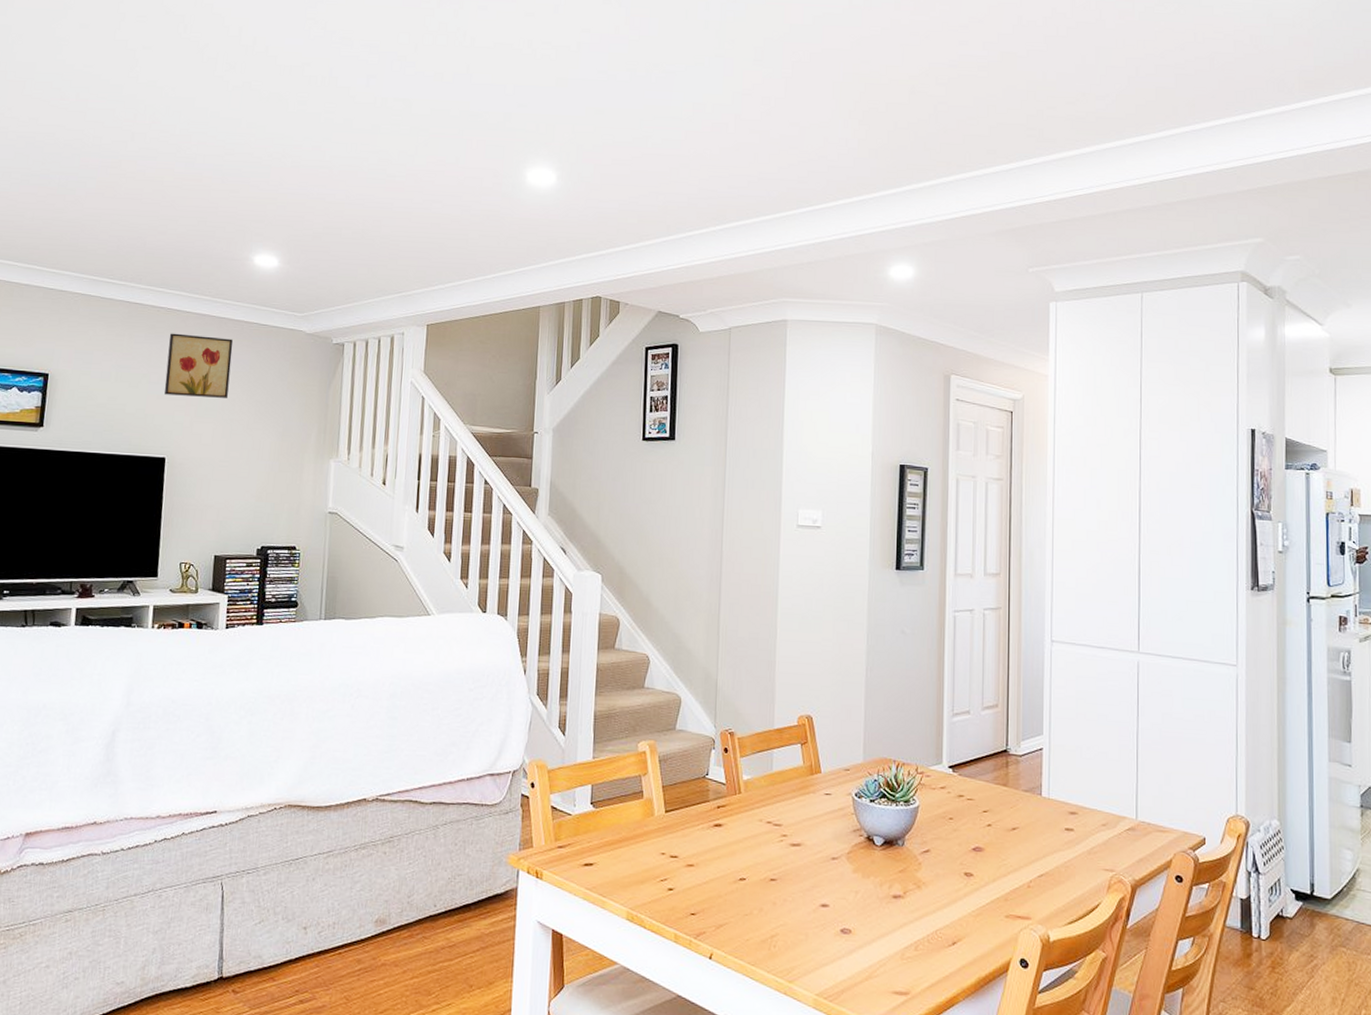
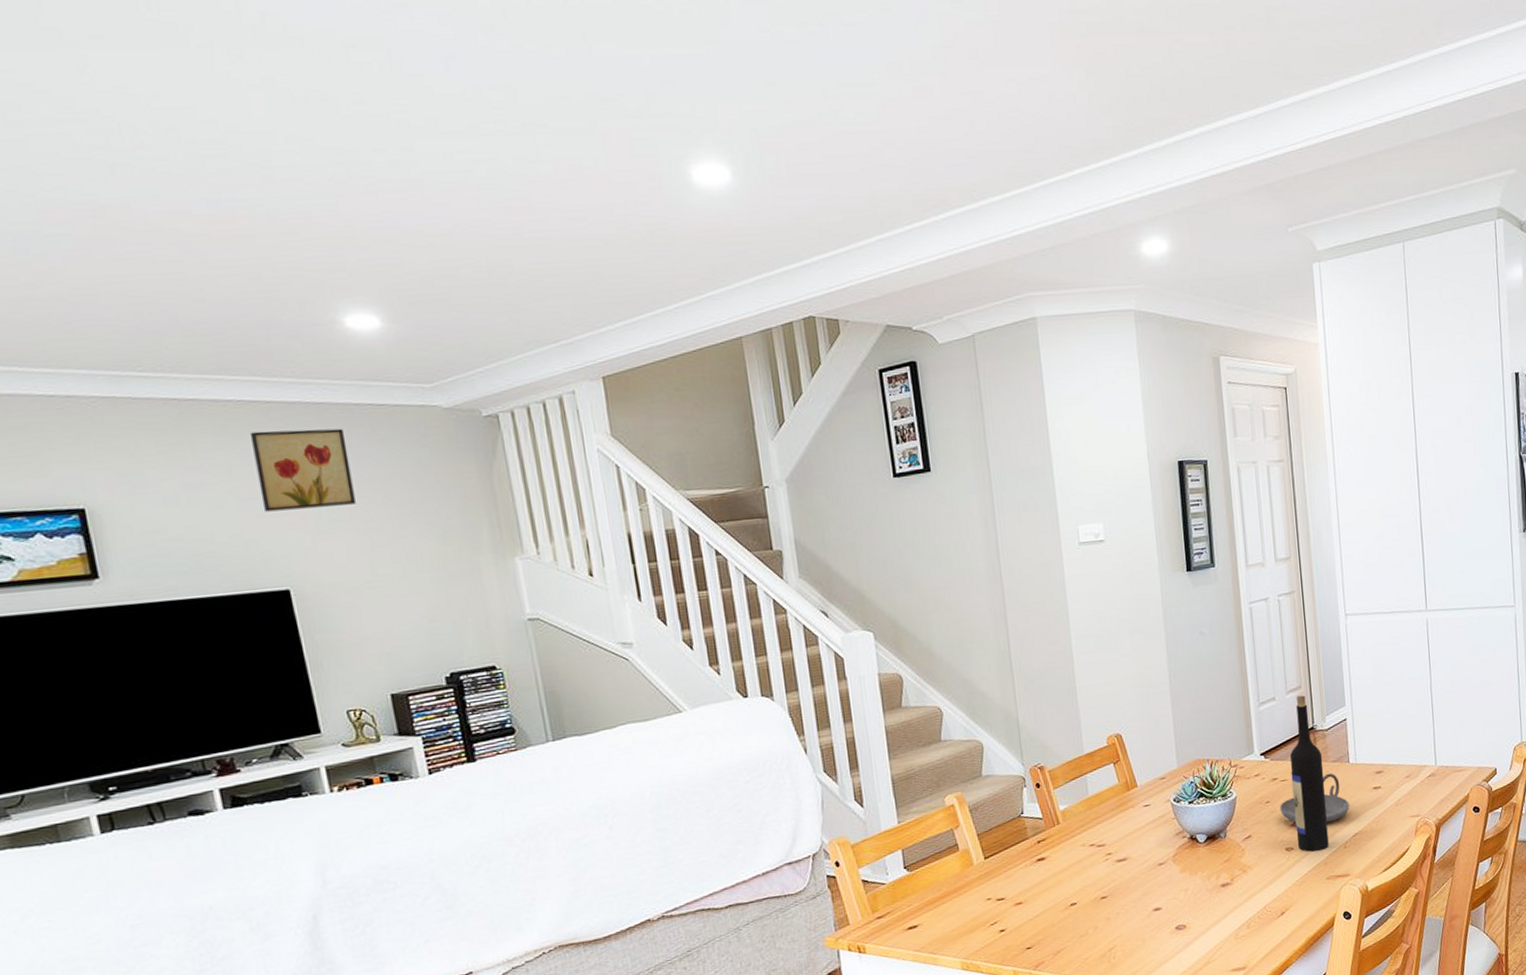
candle holder: none [963,802,1037,856] -> present [1280,773,1350,823]
wine bottle: none [977,714,1013,885] -> present [1289,695,1329,852]

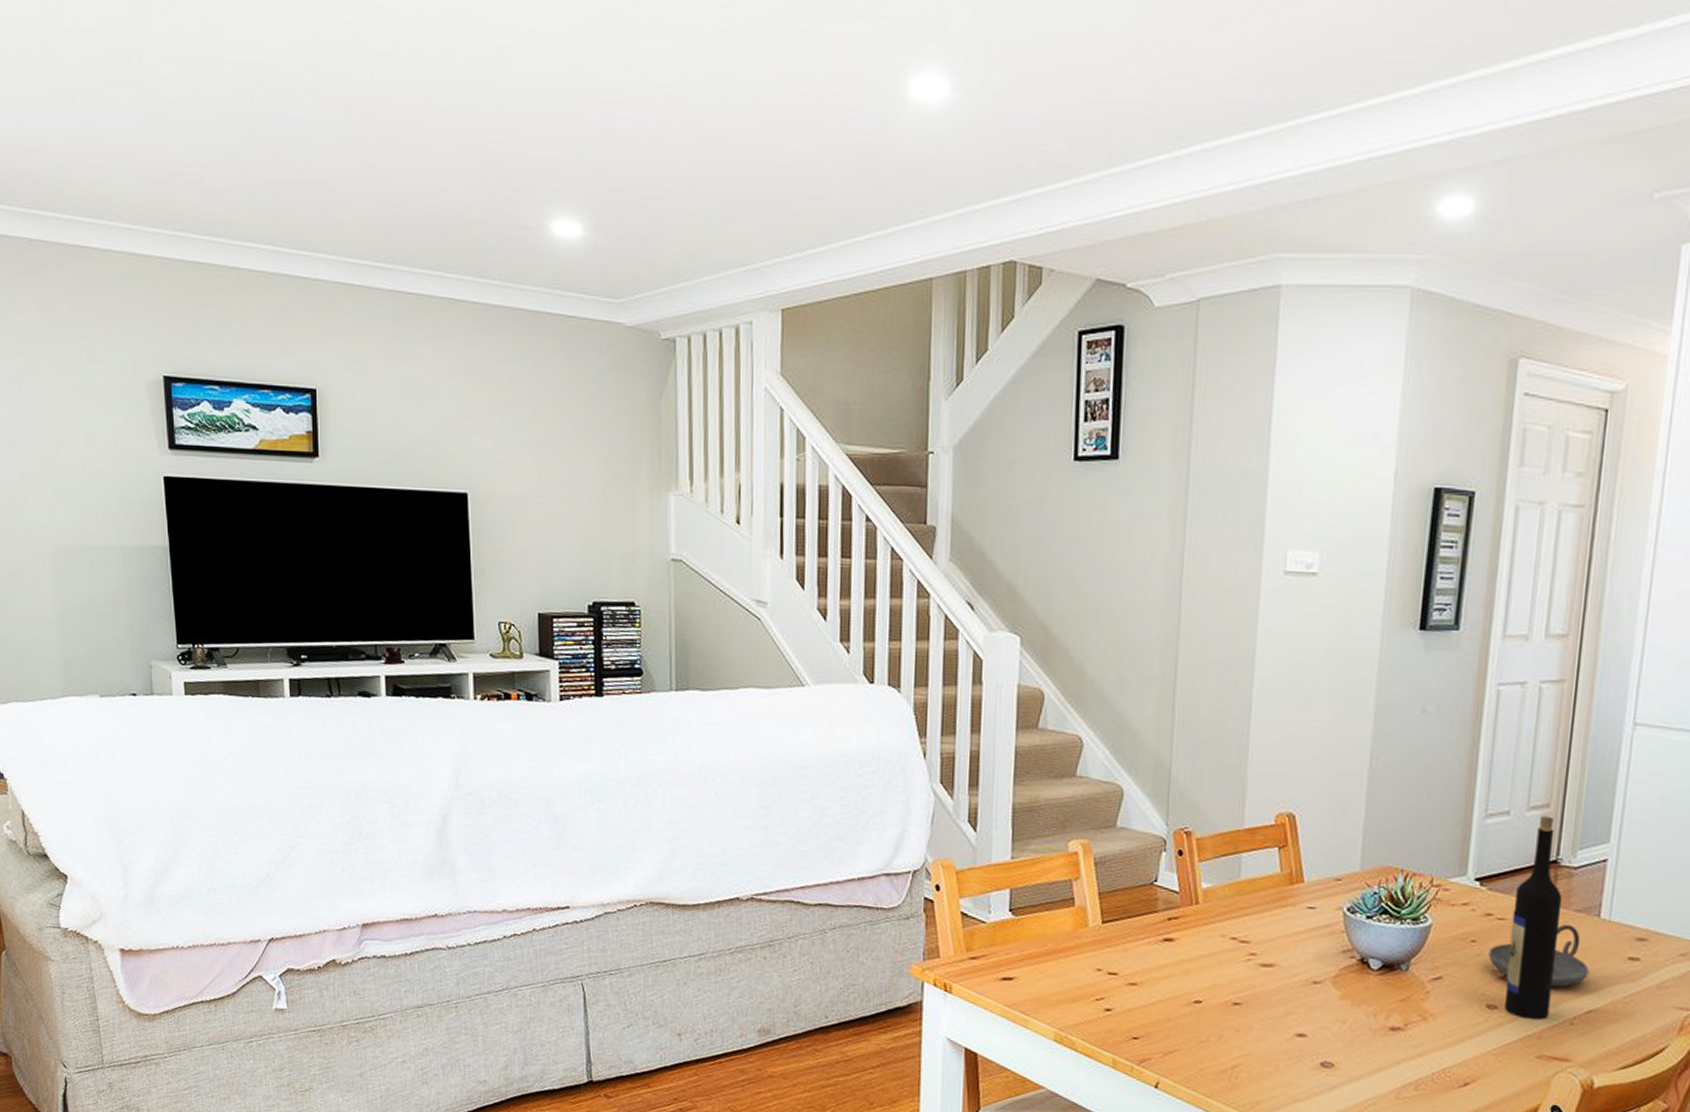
wall art: present [249,428,356,512] -> none [455,331,535,416]

